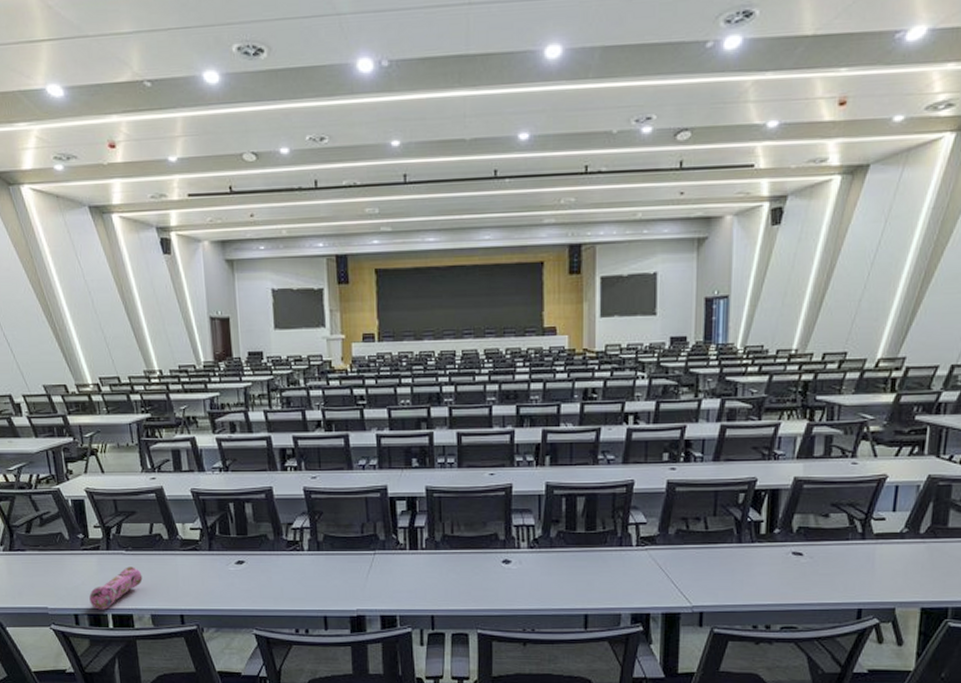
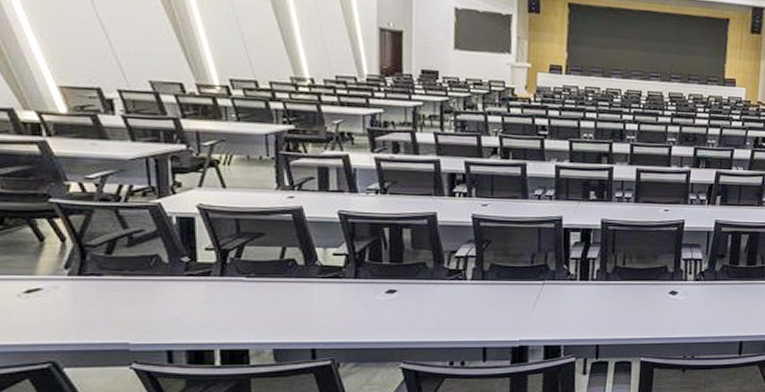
pencil case: present [89,566,143,610] -> none [191,295,266,345]

